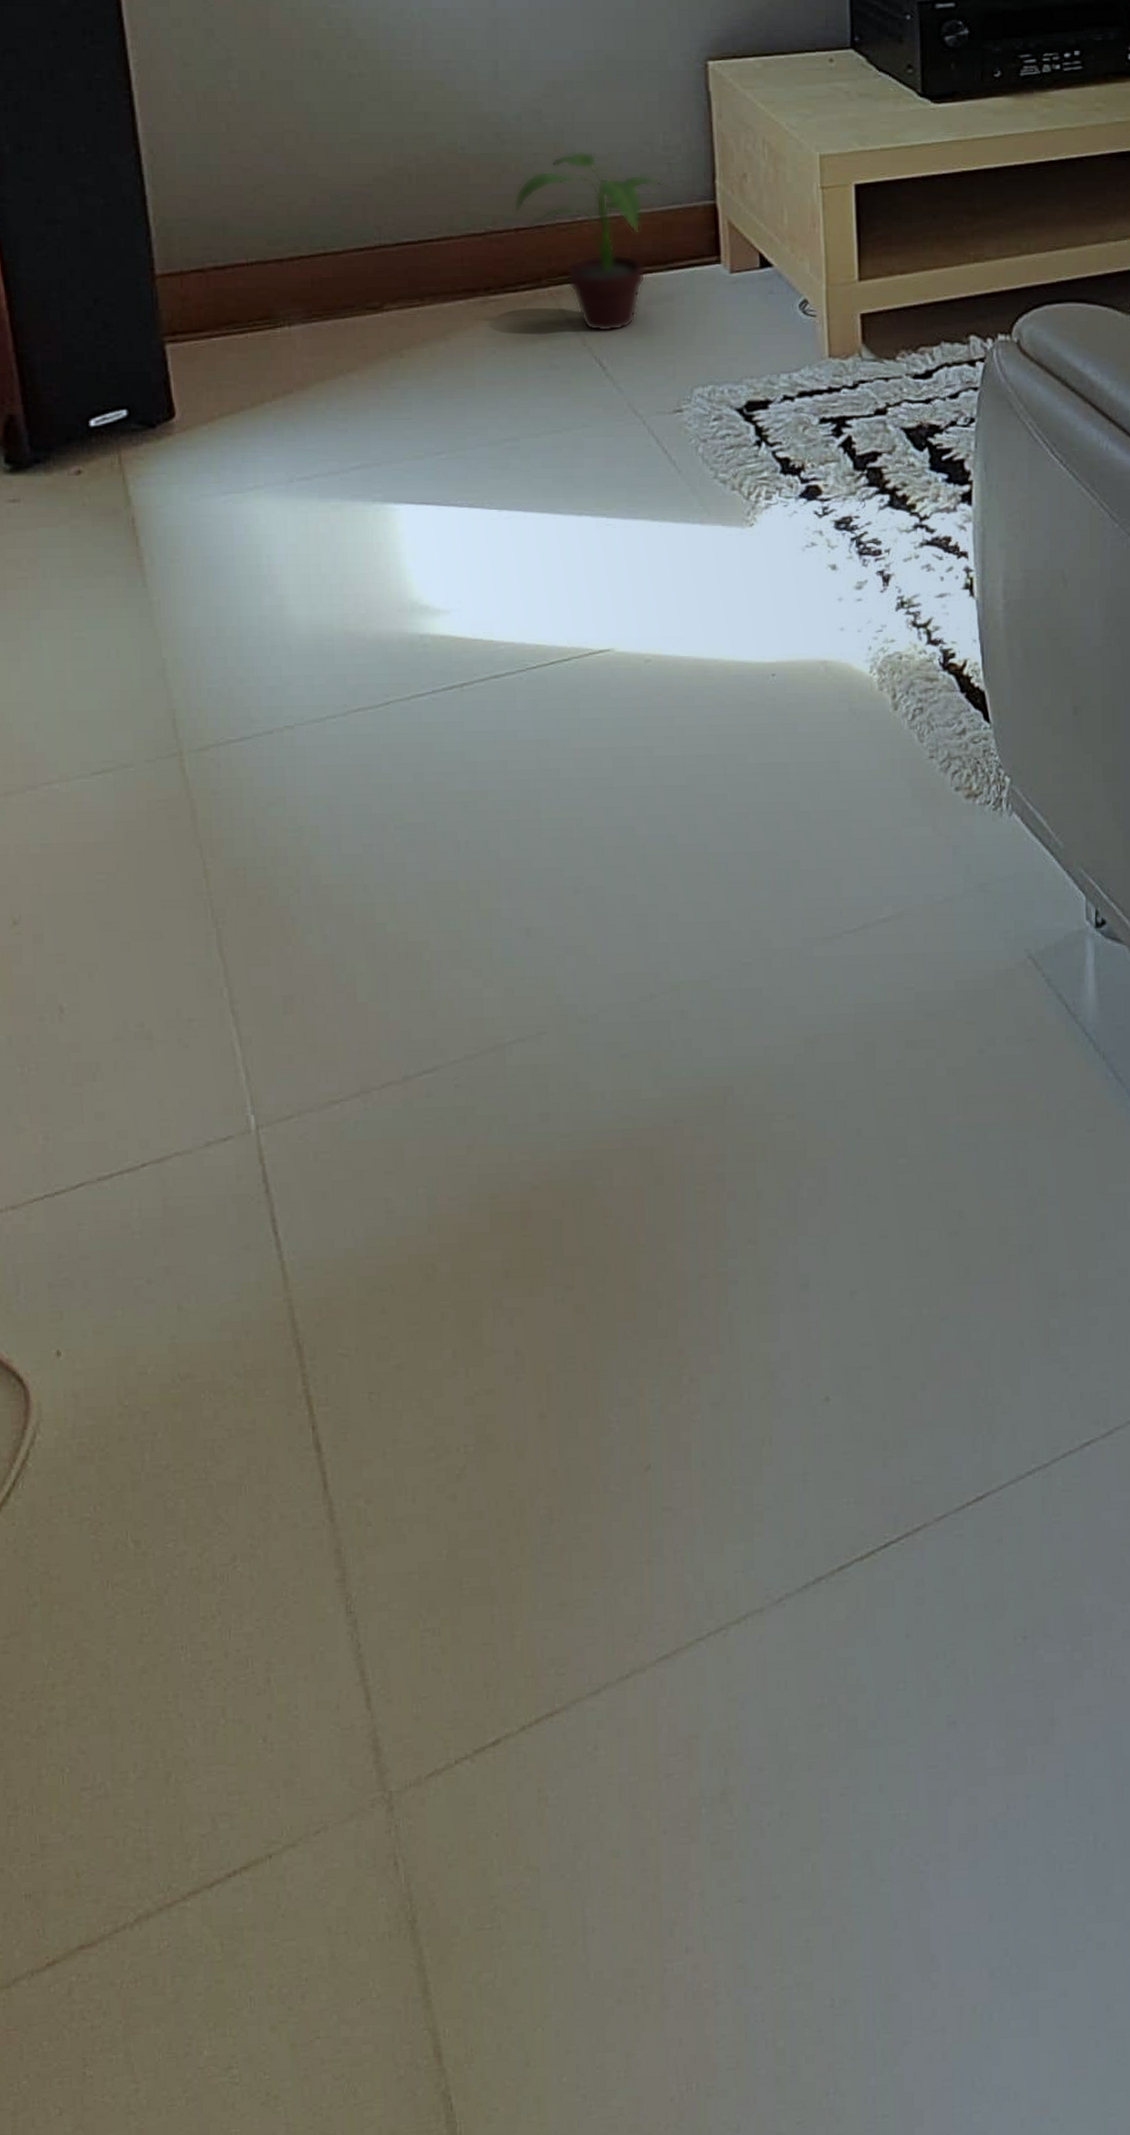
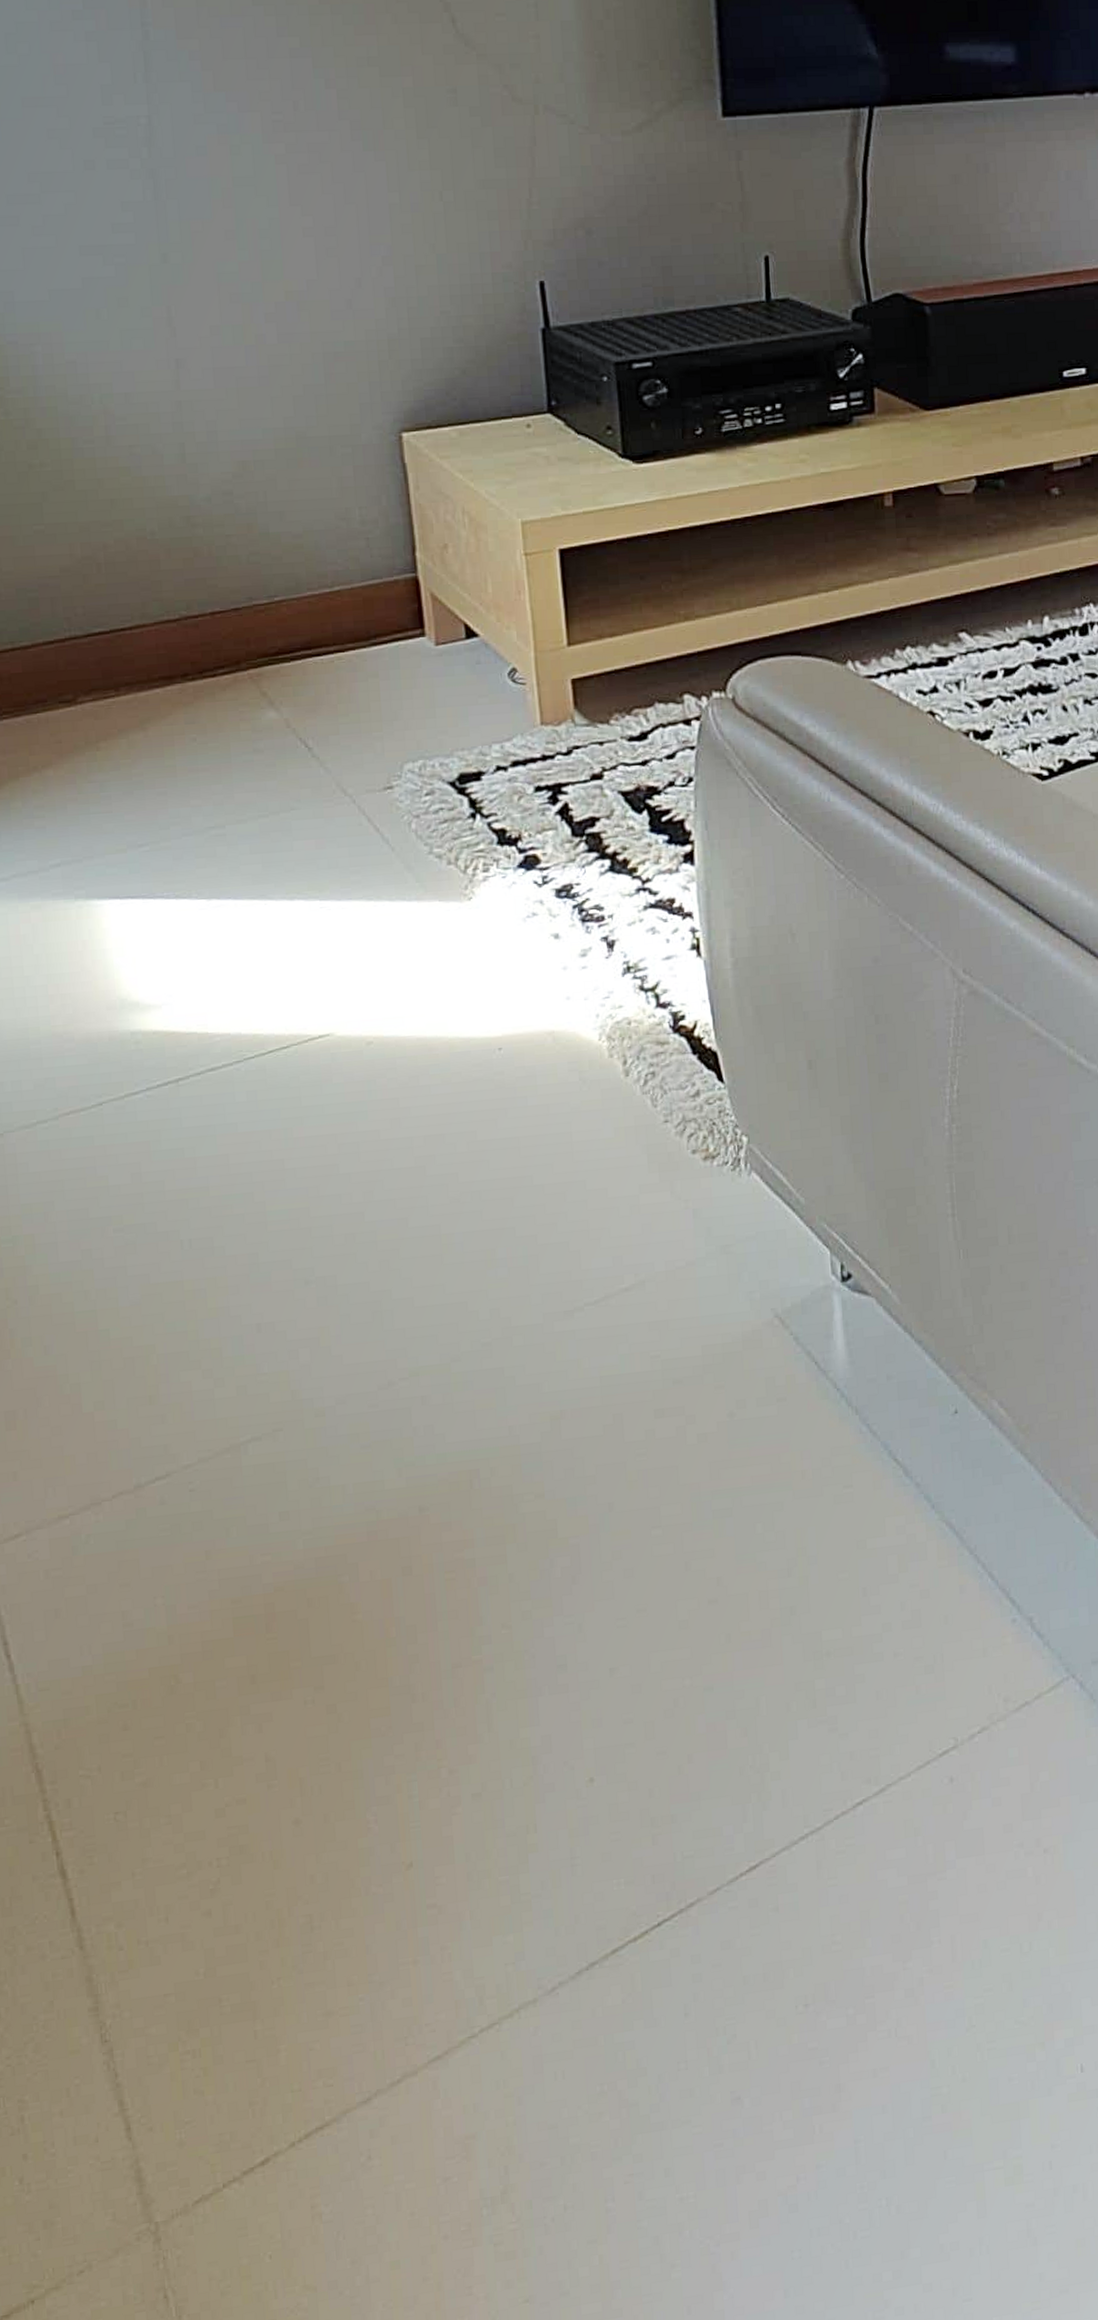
potted plant: present [513,151,670,332] -> none [207,530,369,713]

